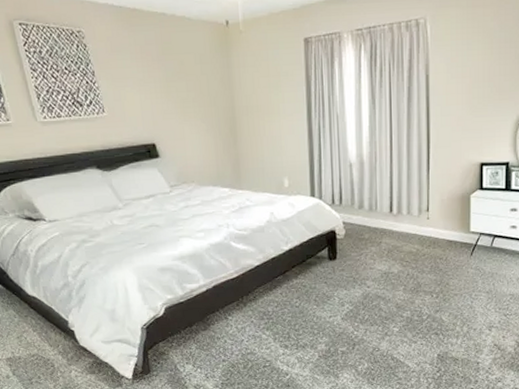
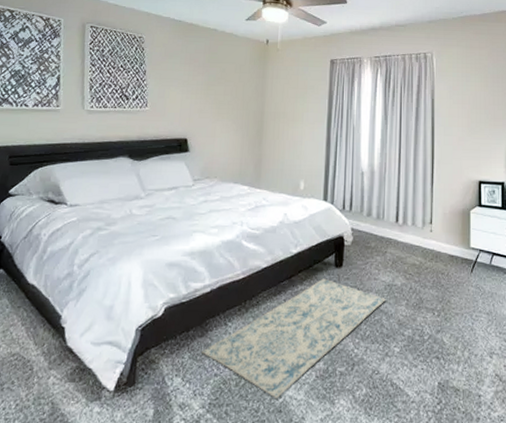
rug: none [207,271,383,376] -> present [202,278,386,398]

